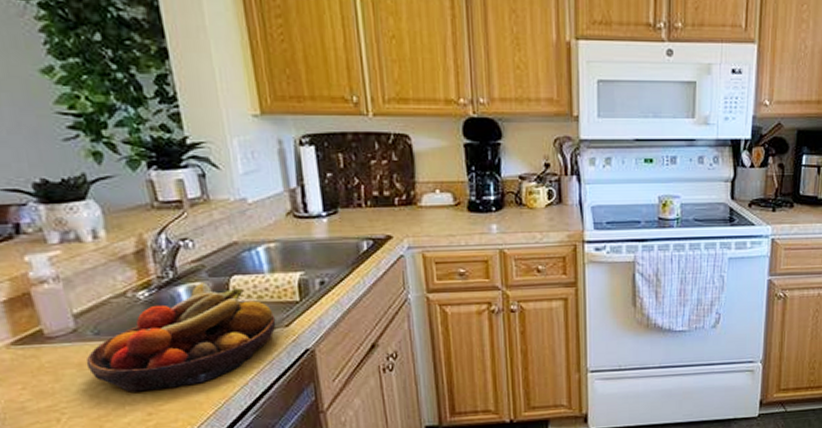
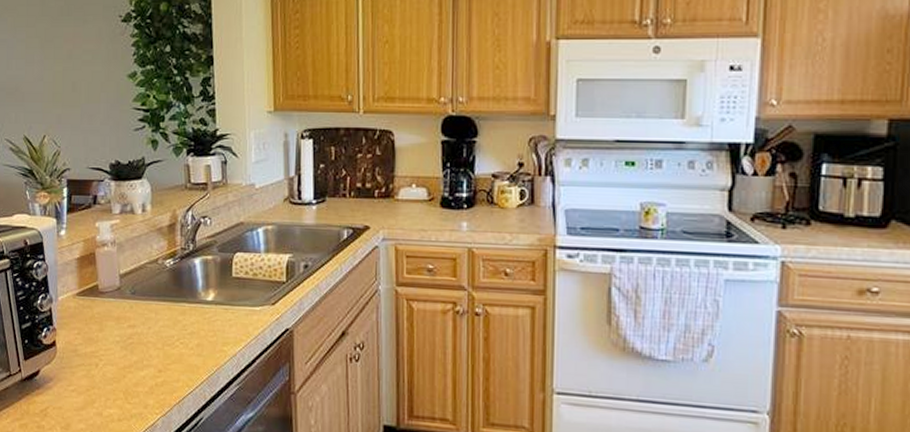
fruit bowl: present [85,282,276,392] -> none [122,256,265,350]

